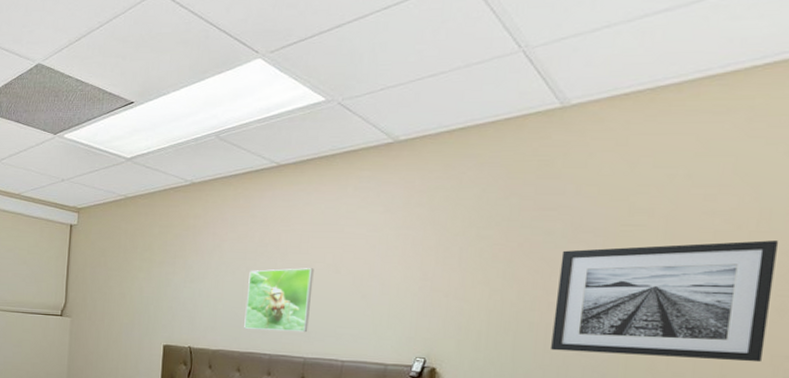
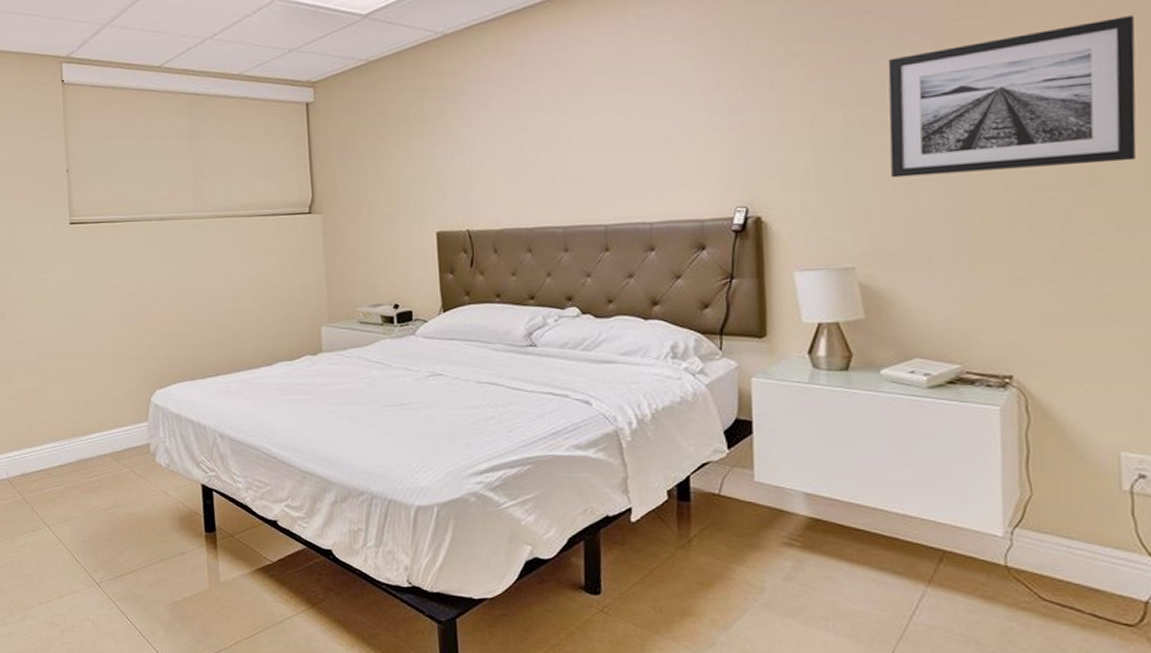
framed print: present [244,268,314,333] -> none [526,117,605,201]

